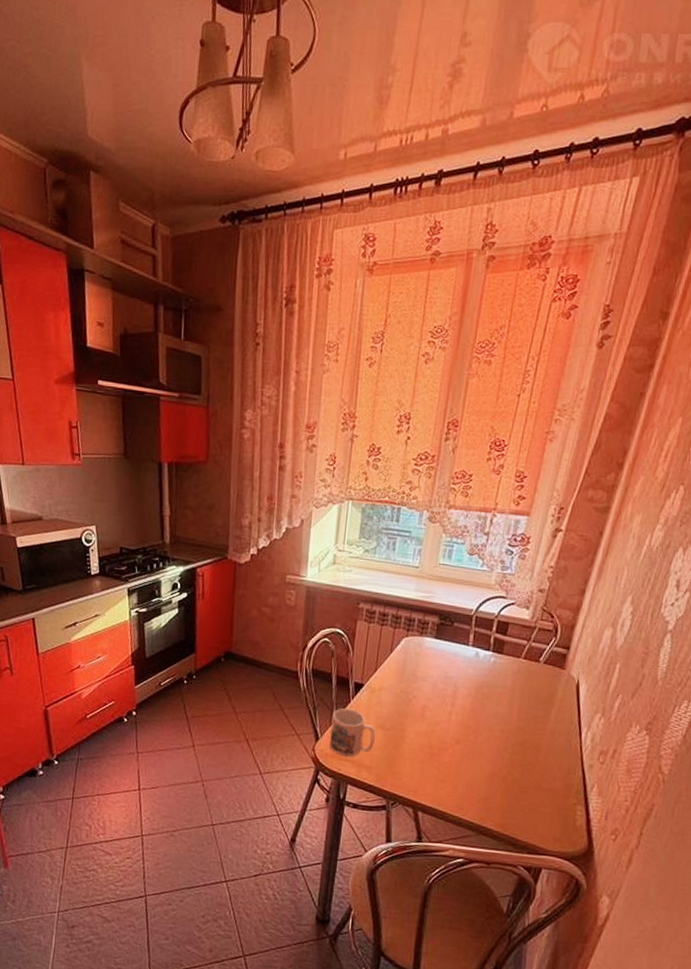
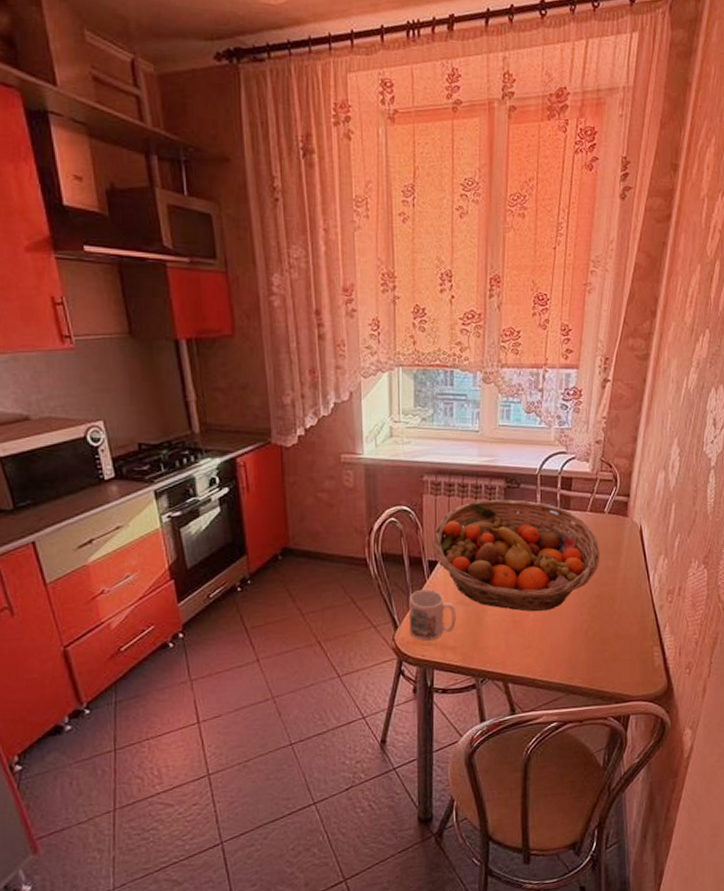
fruit basket: none [360,633,530,749] -> present [432,499,600,612]

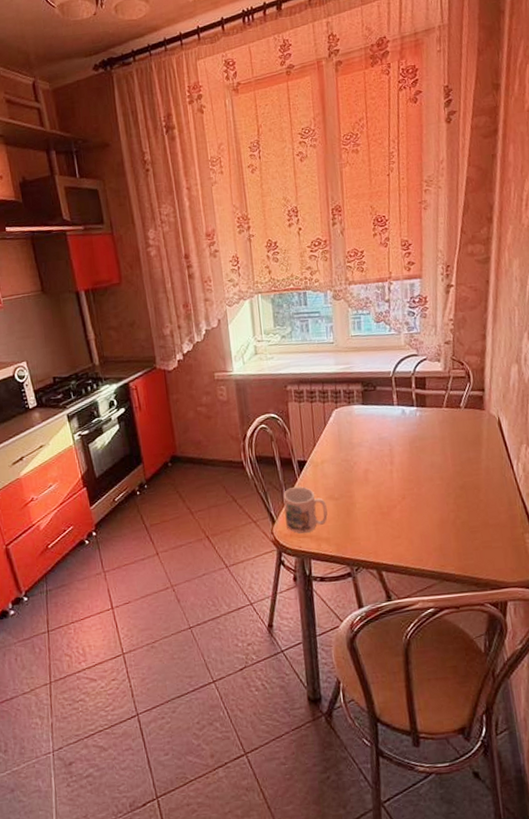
fruit basket: present [432,499,600,612] -> none [300,401,461,504]

